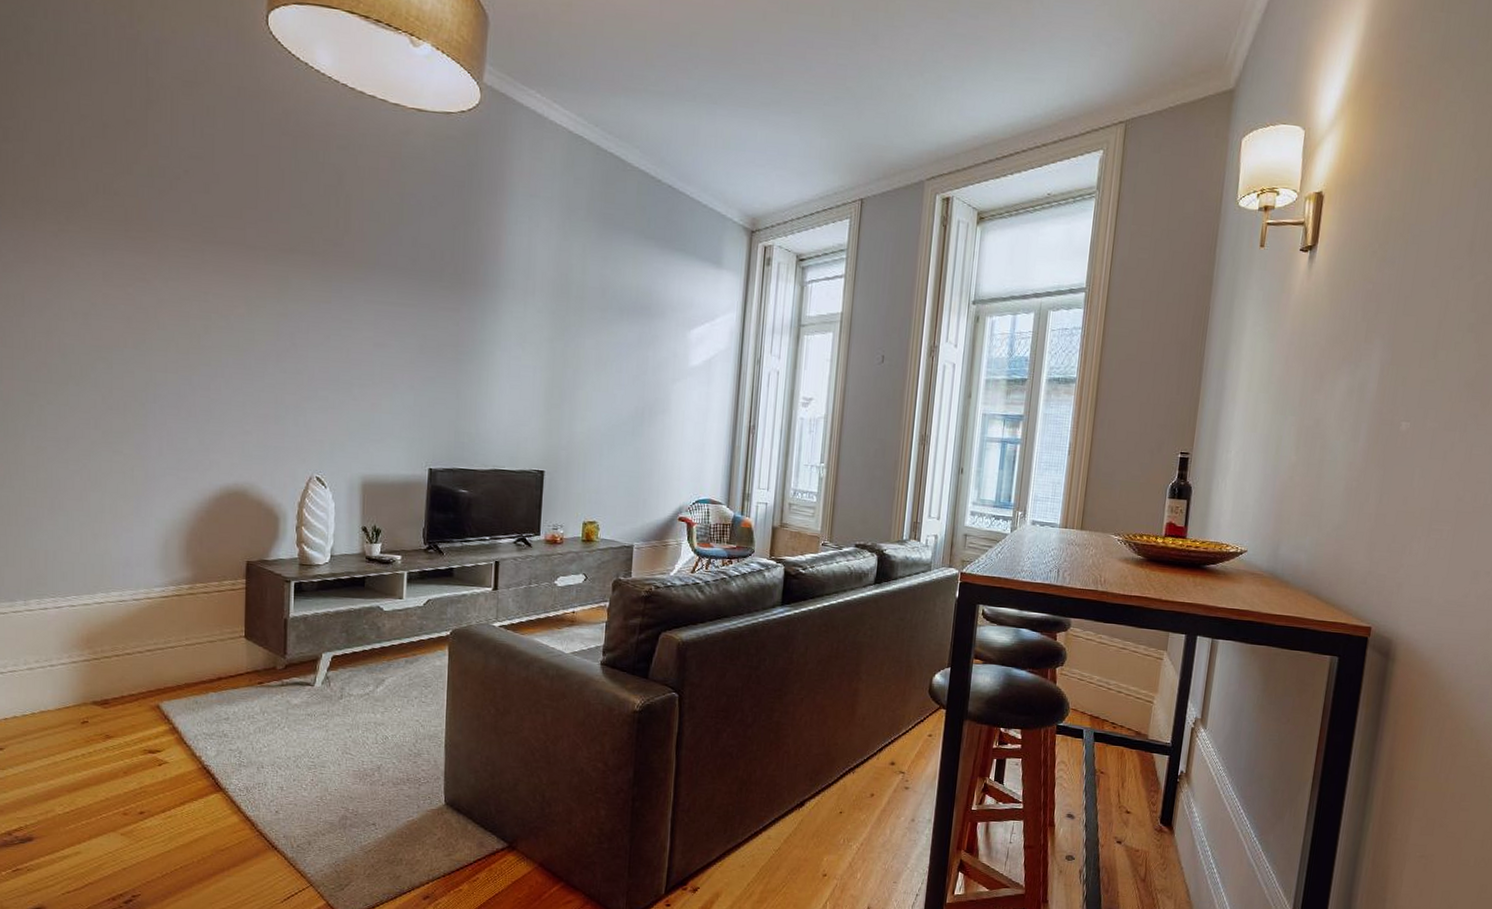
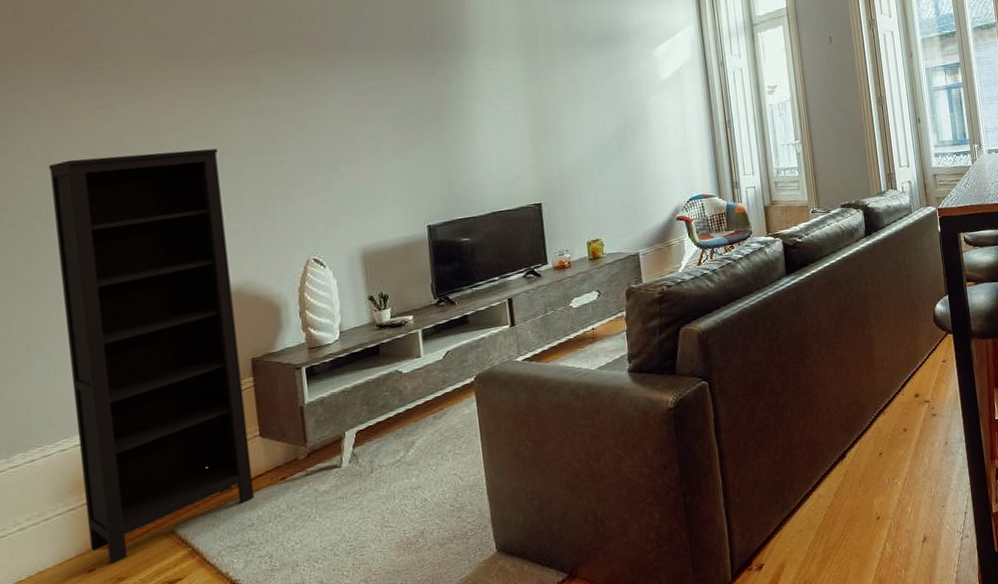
bookcase: none [86,326,241,721] -> present [48,148,255,564]

